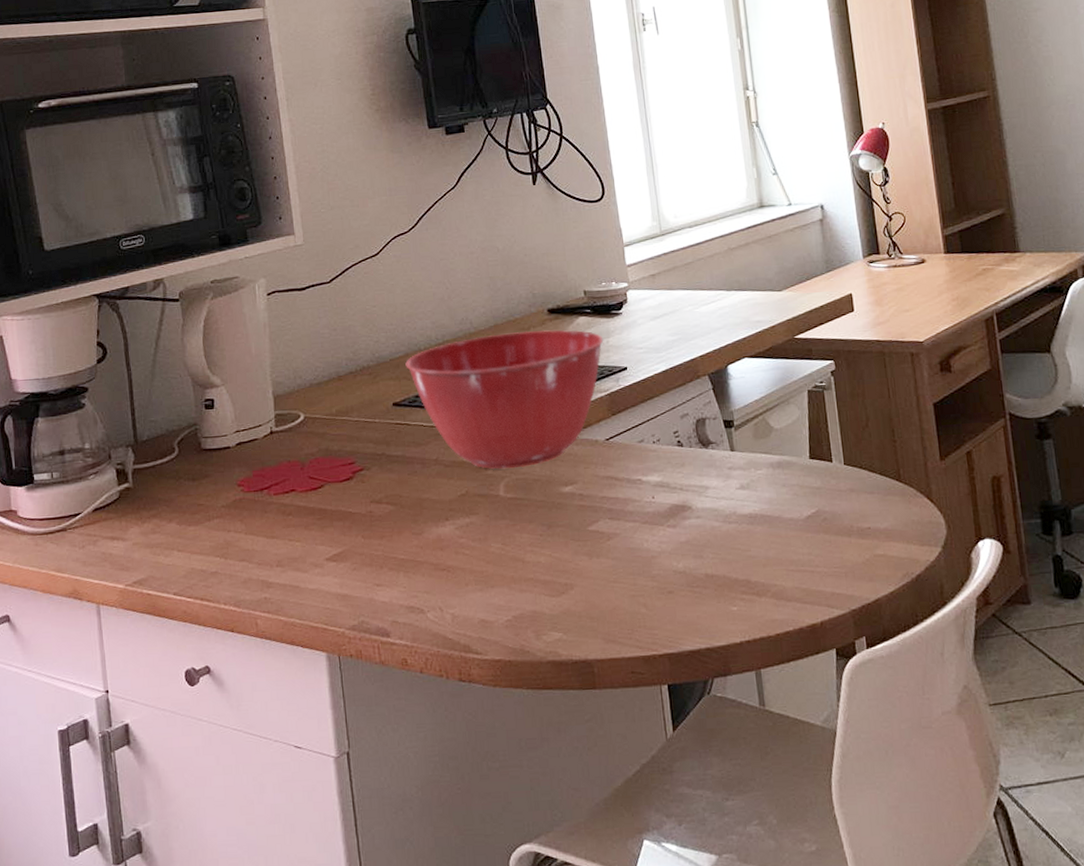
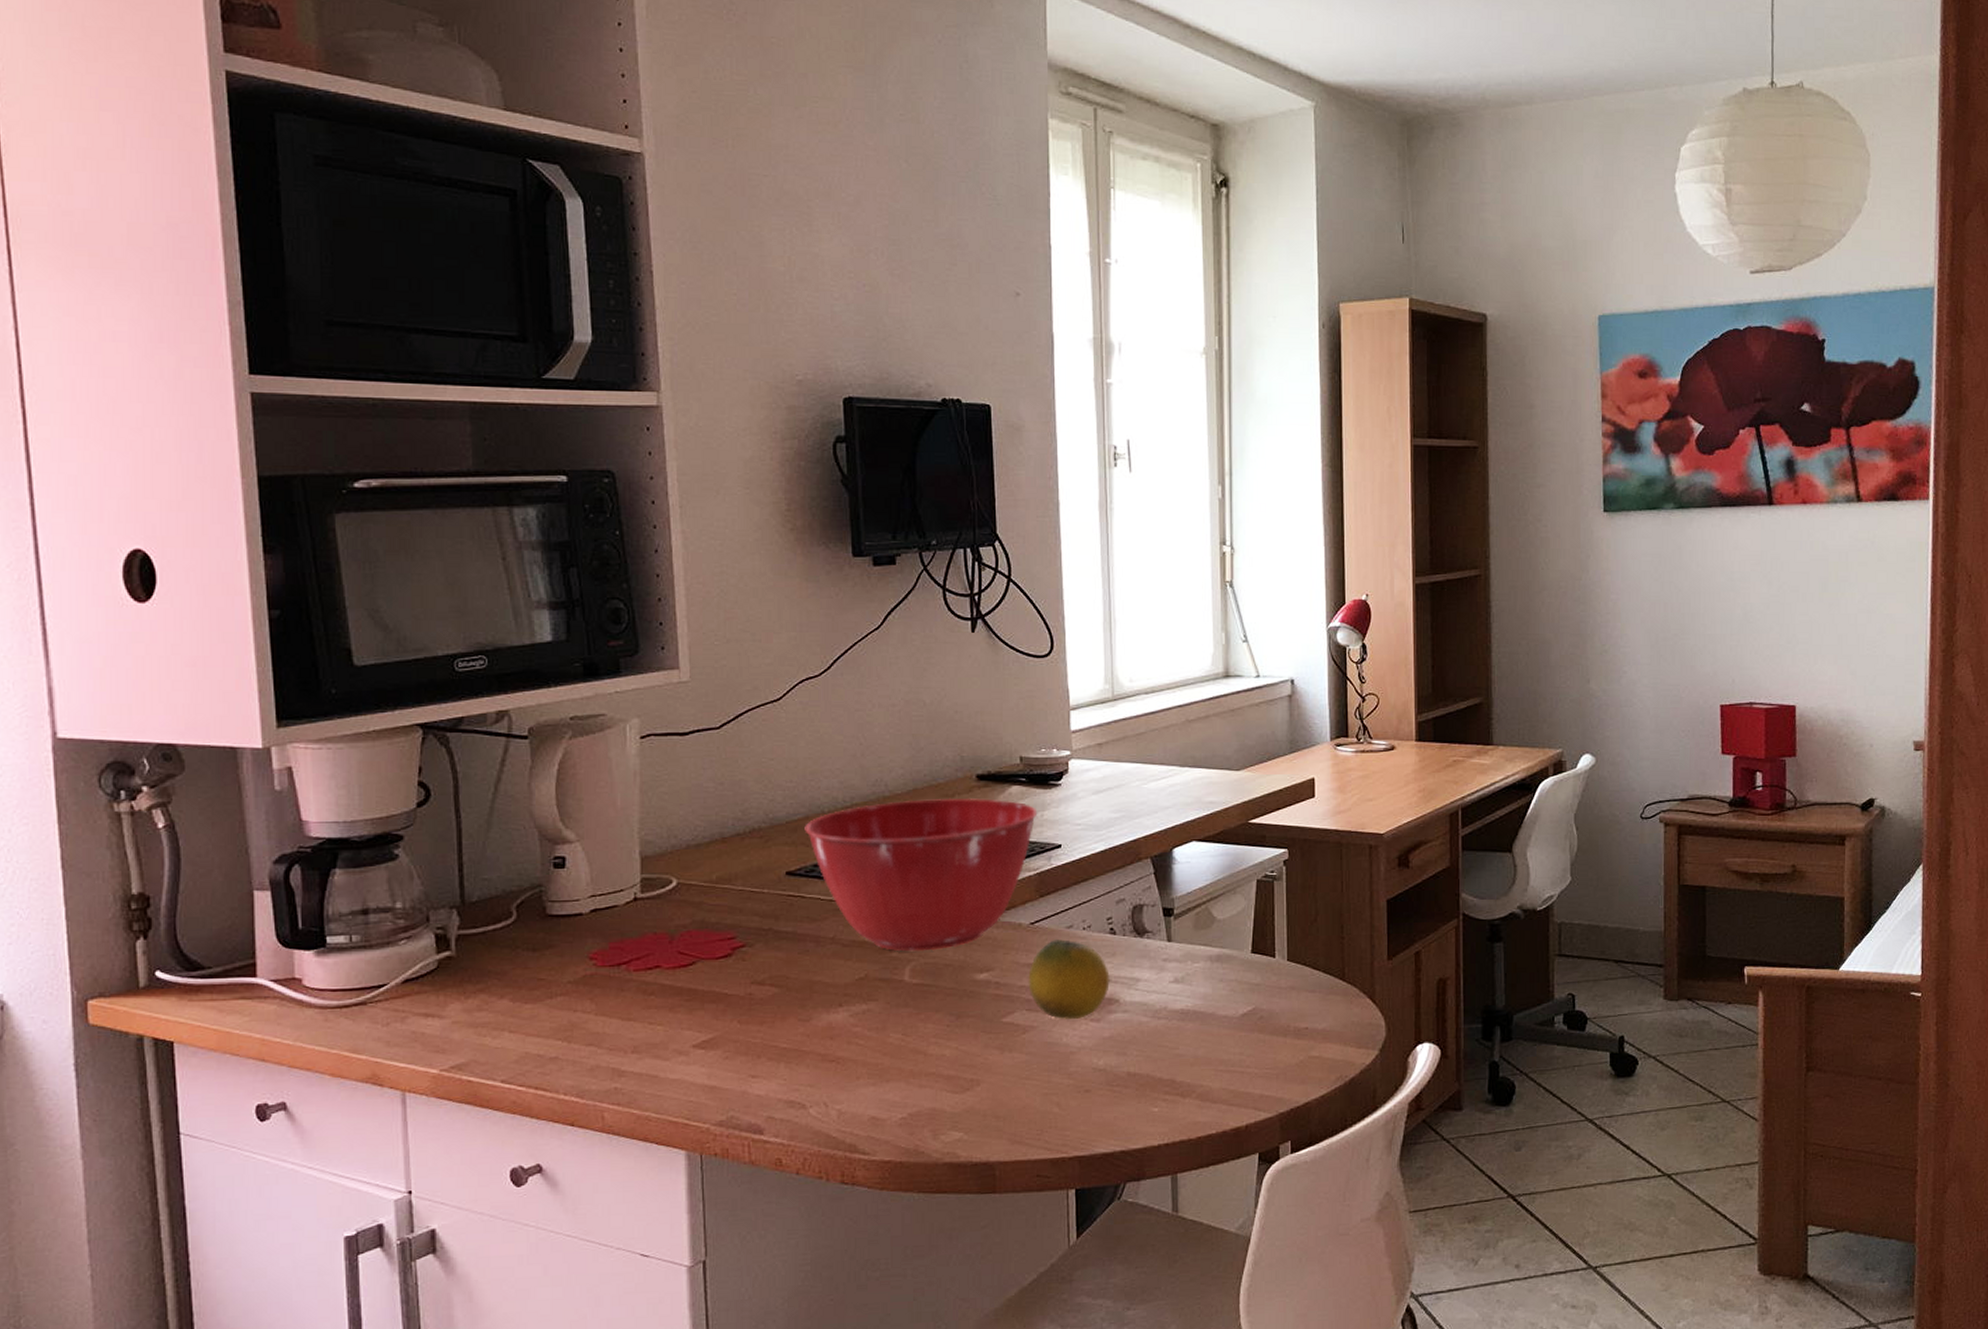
fruit: none [608,453,682,526] -> present [1028,939,1110,1019]

